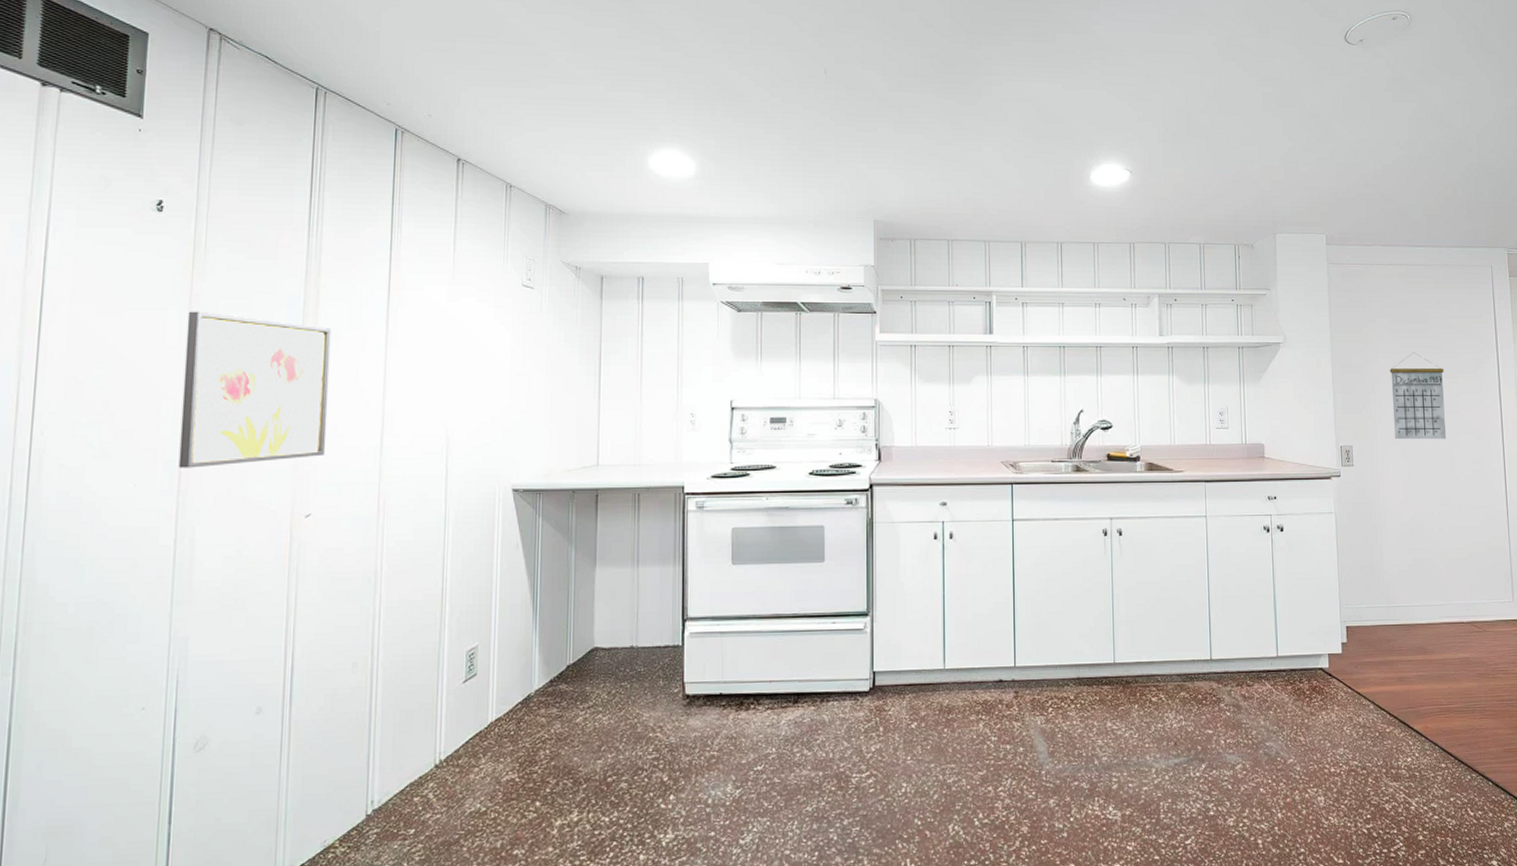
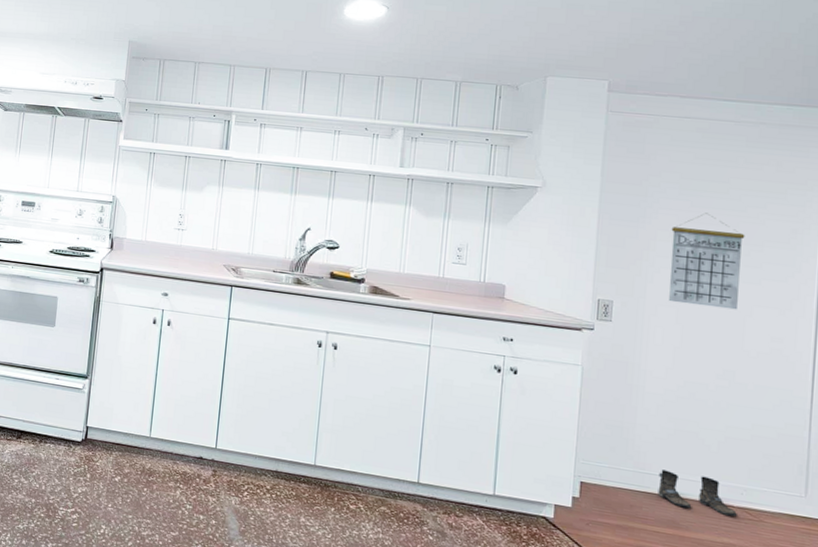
boots: none [1406,599,1467,633] -> present [658,469,737,517]

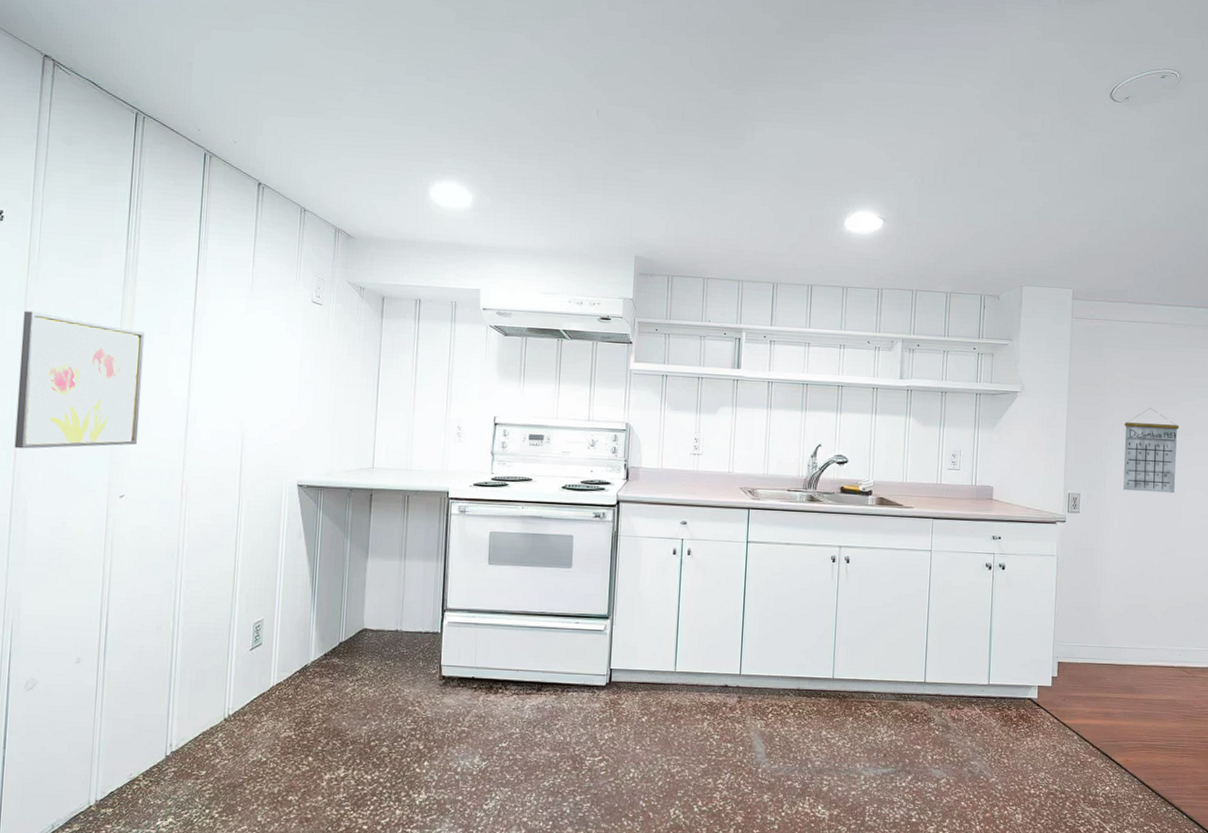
boots: present [658,469,737,517] -> none [1118,642,1177,675]

